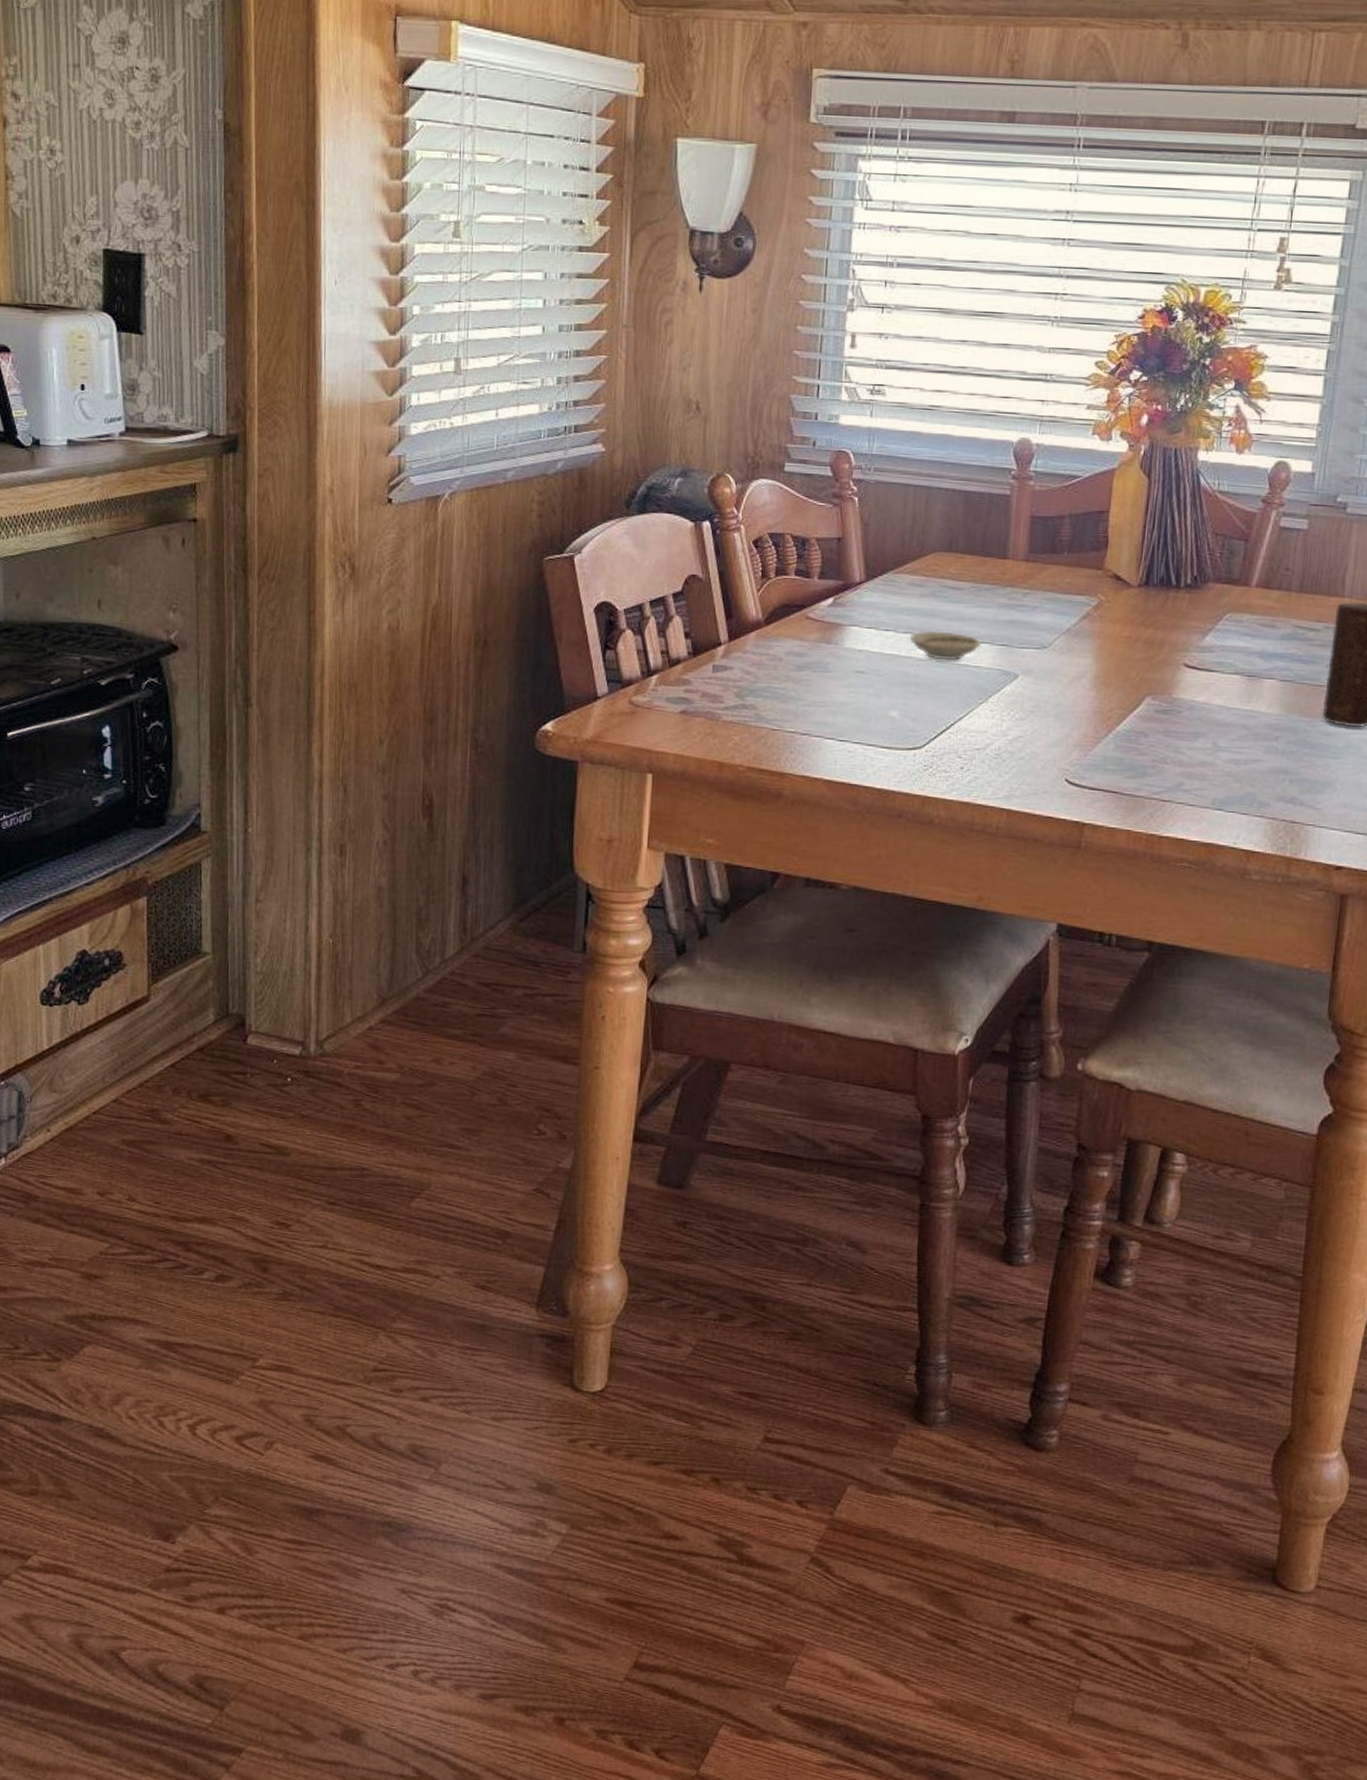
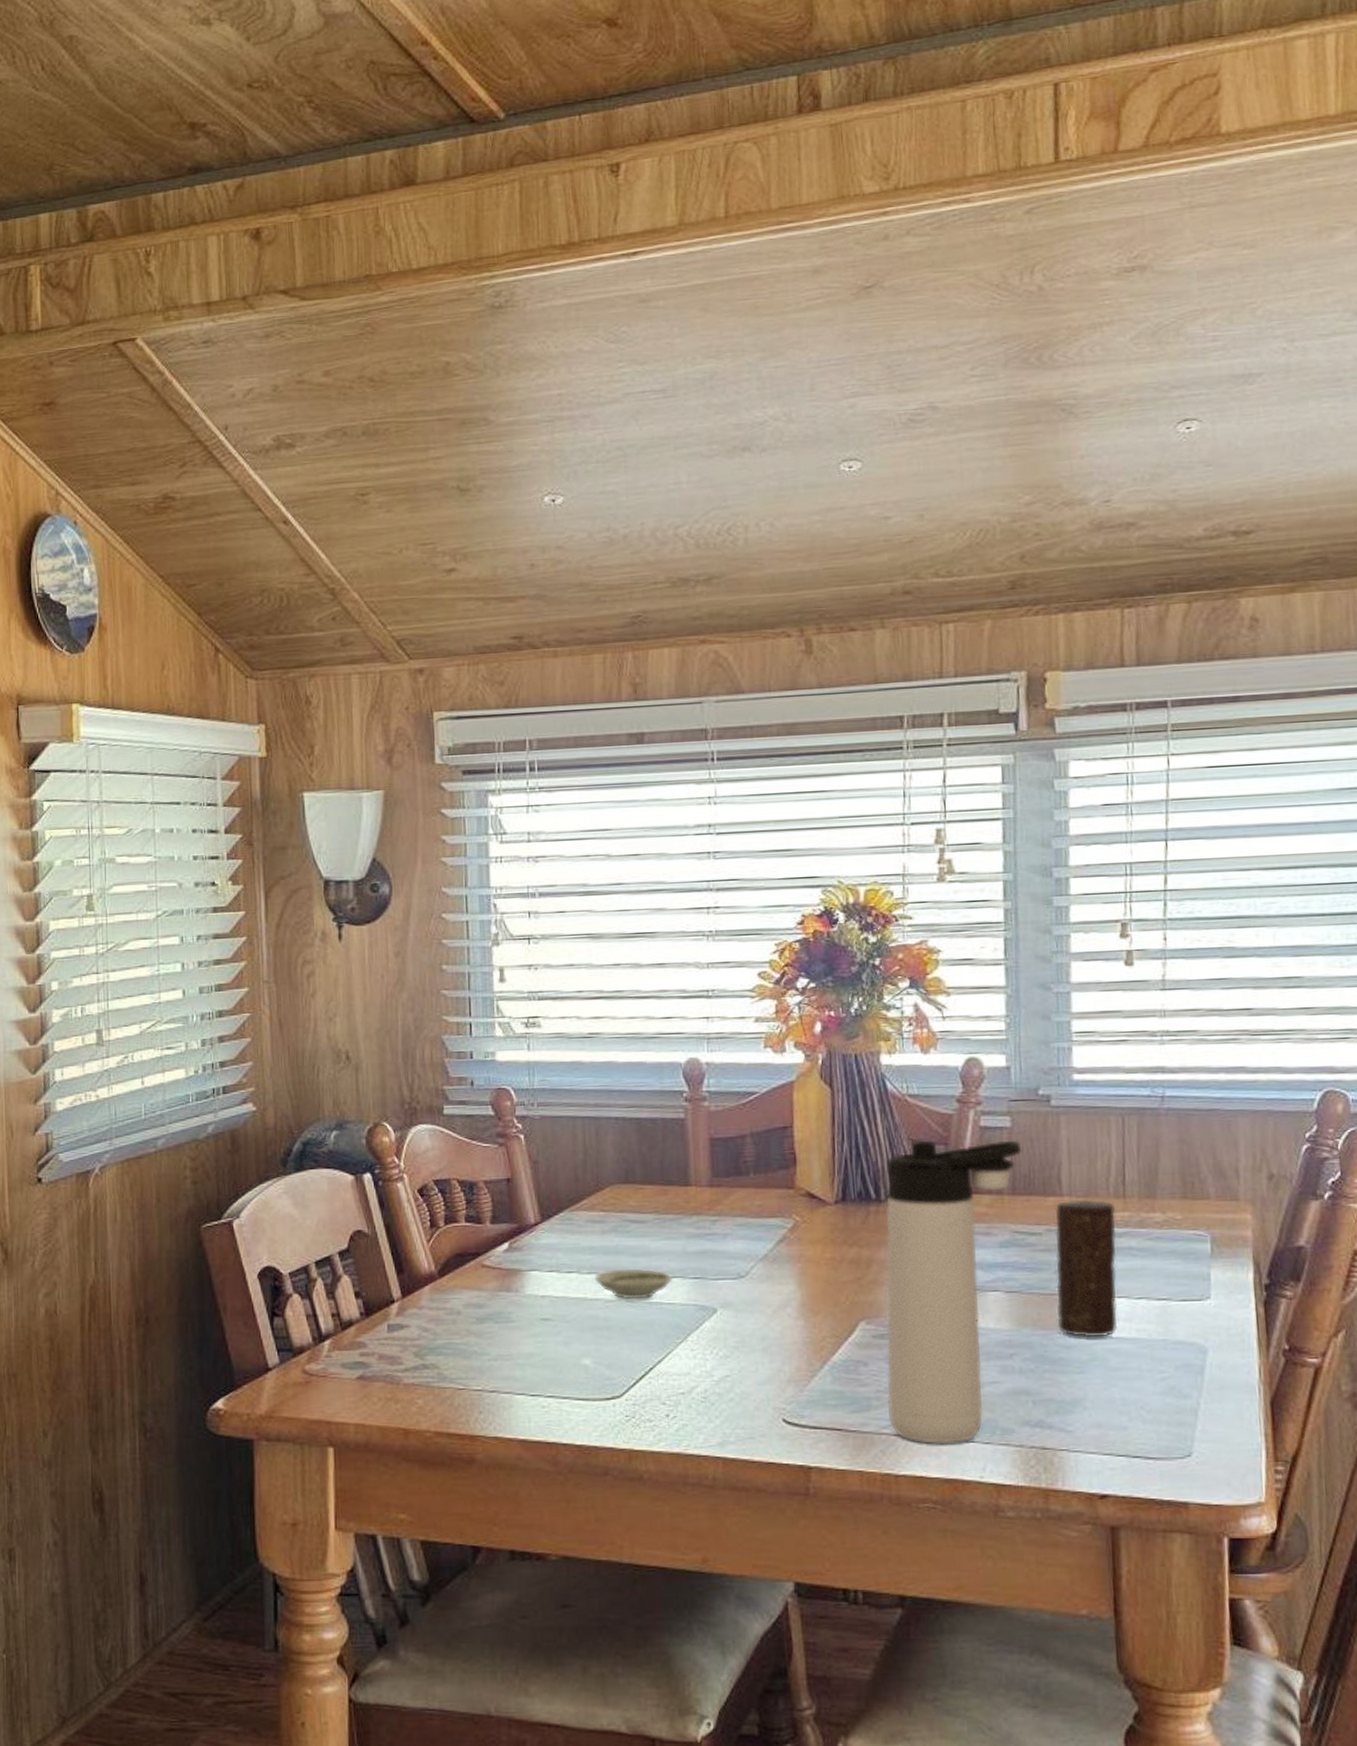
thermos bottle: none [1159,535,1314,812] -> present [885,1140,1022,1444]

